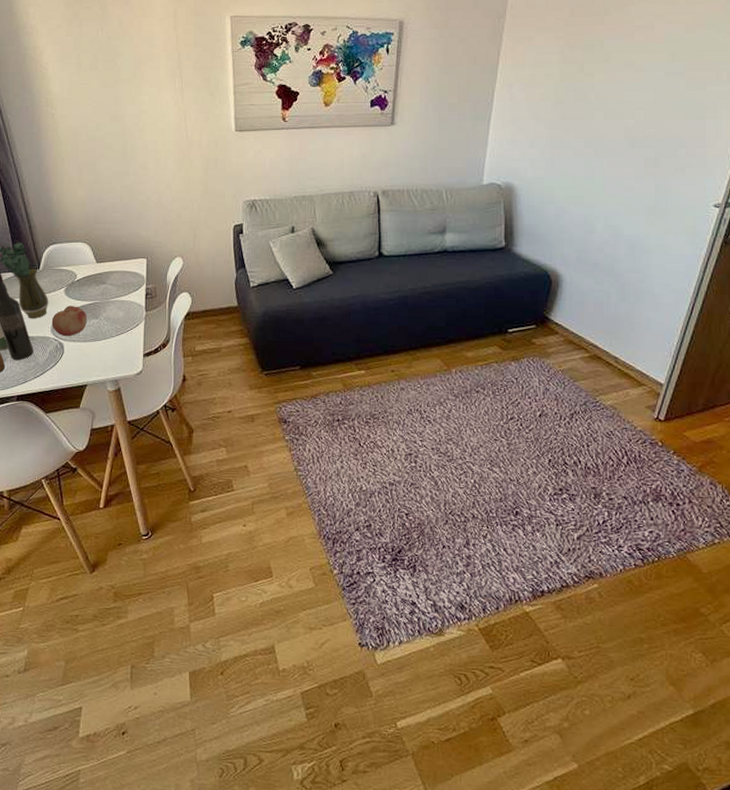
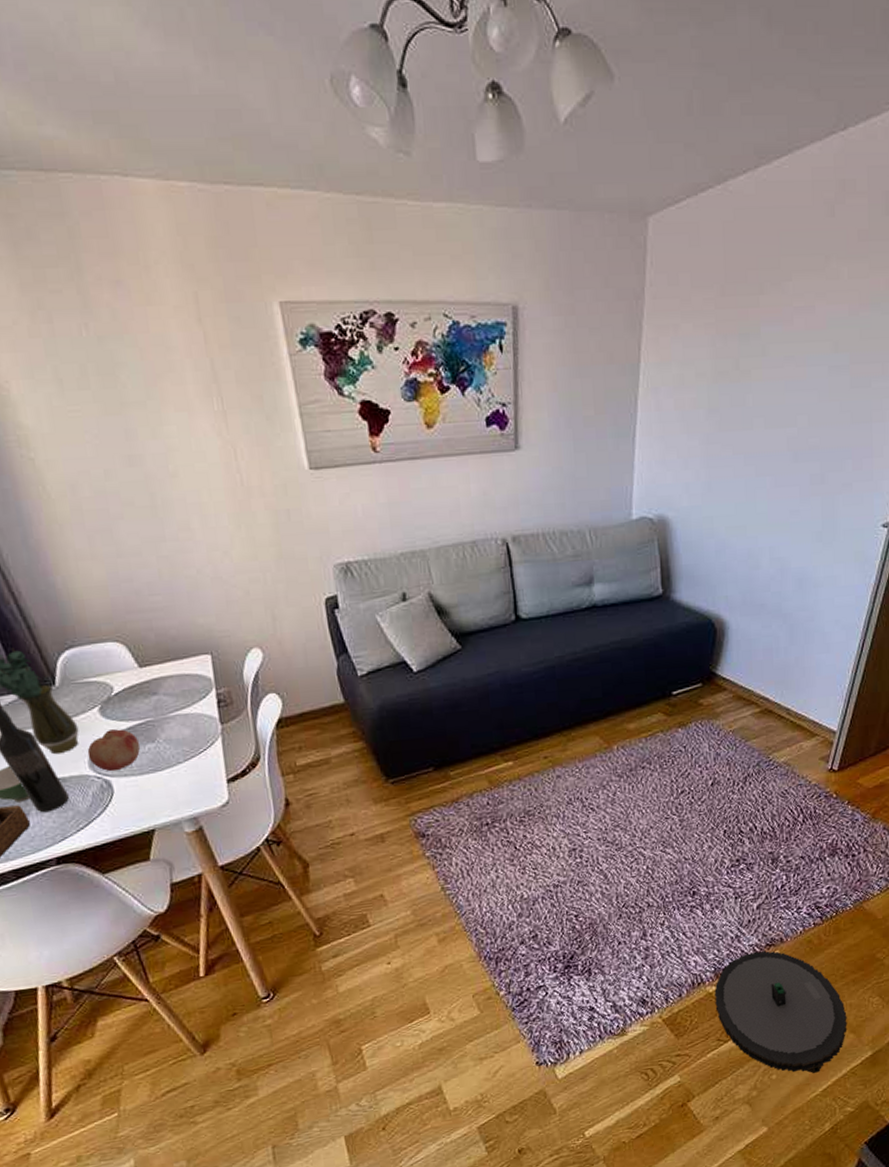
robot vacuum: none [531,580,667,719] -> present [714,951,847,1073]

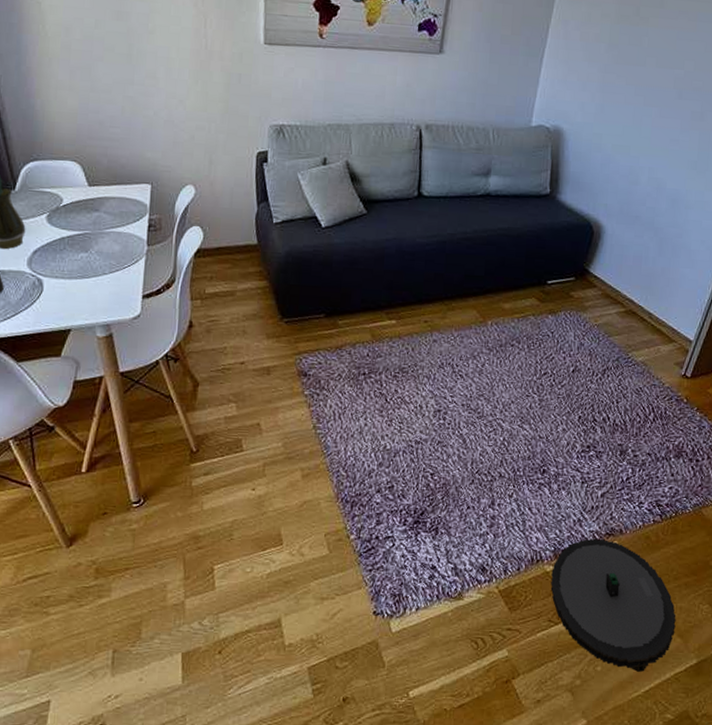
fruit: present [87,729,141,772] -> none [28,235,75,272]

